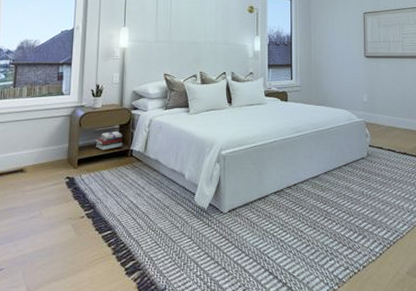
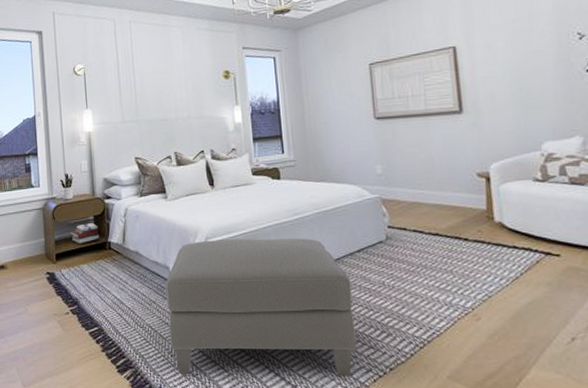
ottoman: none [179,151,338,276] -> present [165,238,357,377]

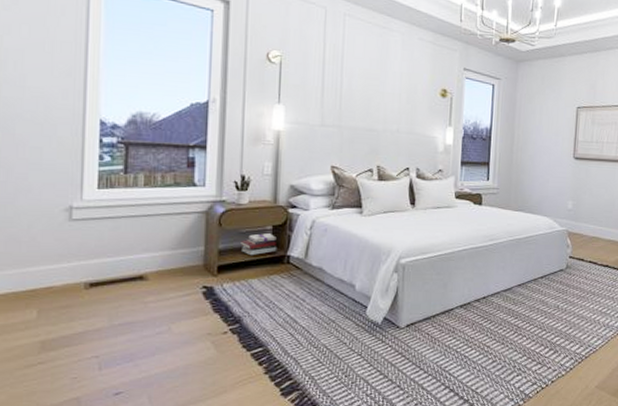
ottoman: present [165,238,357,377] -> none [346,260,531,395]

